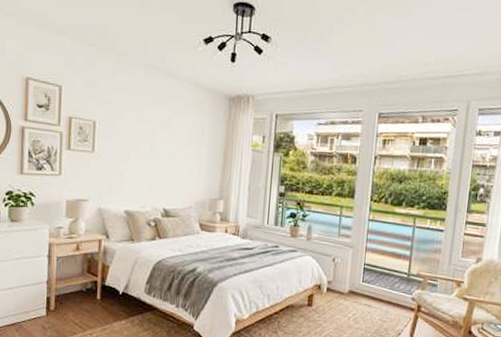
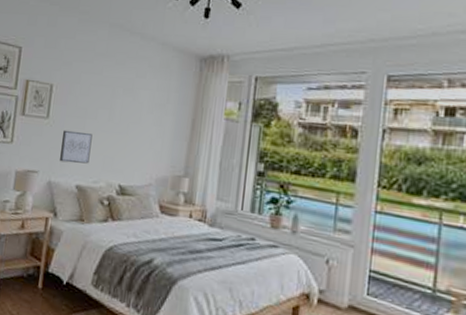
wall art: none [108,162,137,192] -> present [60,129,93,164]

